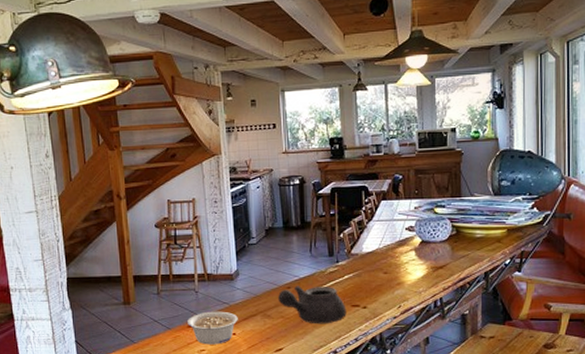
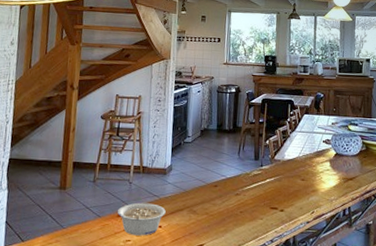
teapot: present [278,286,346,324] -> none [205,185,266,224]

